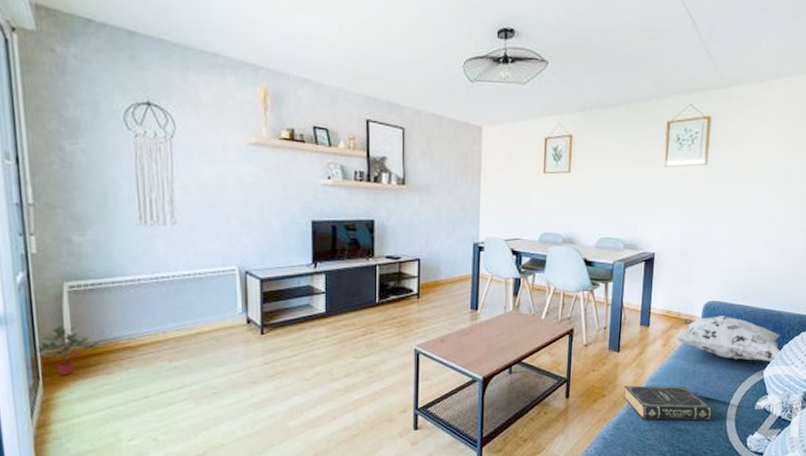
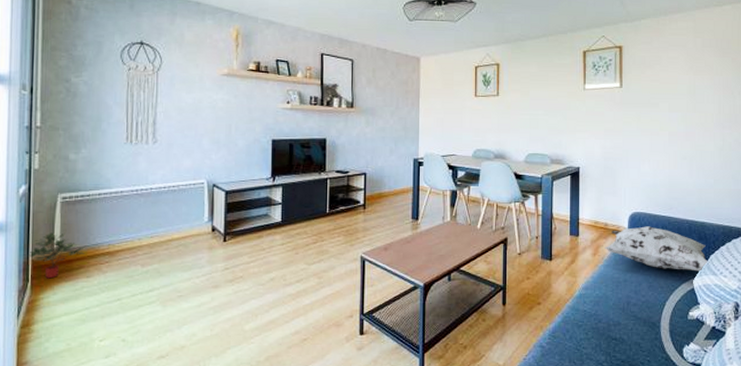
book: present [624,385,712,420] -> none [558,294,646,330]

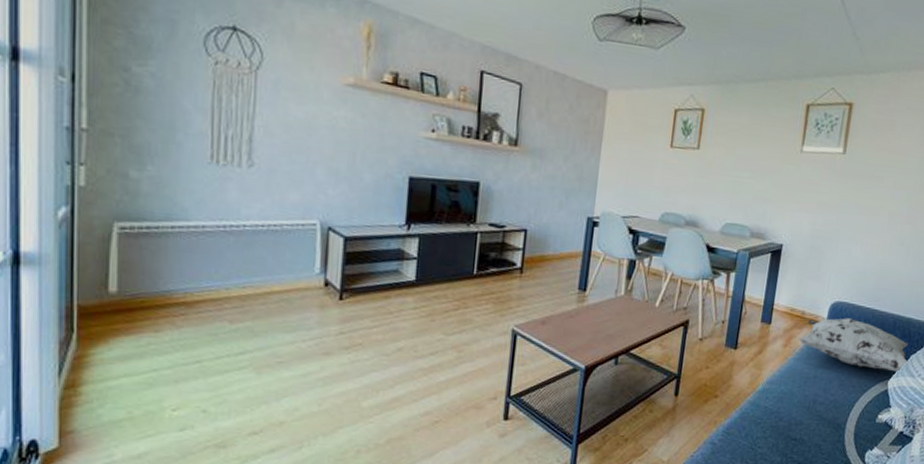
potted plant: present [29,232,87,279] -> none [73,271,156,330]

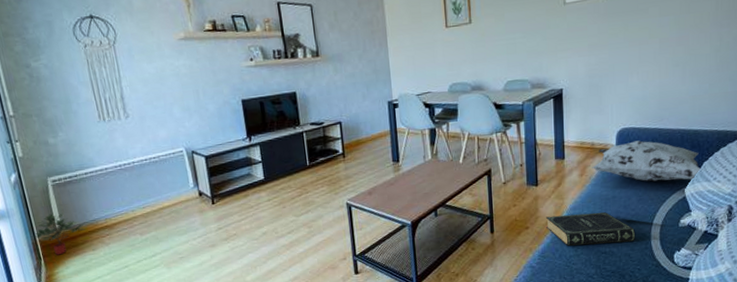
potted plant: none [73,271,156,330] -> present [35,212,87,255]
book: none [737,387,831,431] -> present [546,212,636,246]

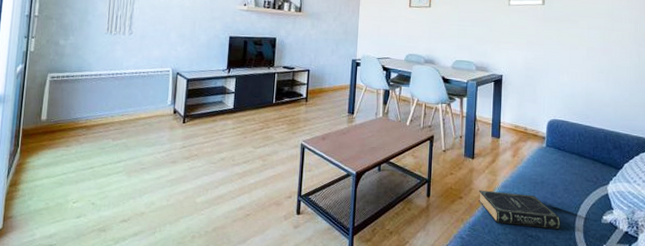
potted plant: present [35,212,87,255] -> none [20,106,69,146]
decorative pillow: present [592,140,703,182] -> none [524,133,624,179]

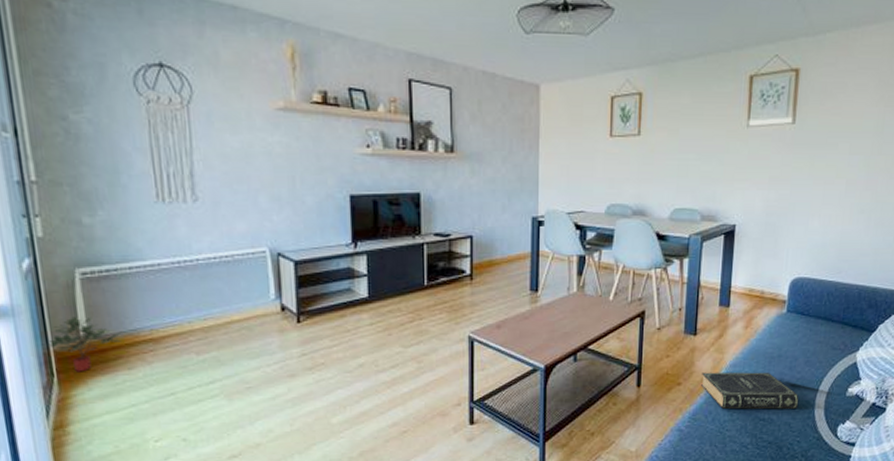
potted plant: none [20,106,69,146] -> present [48,316,124,372]

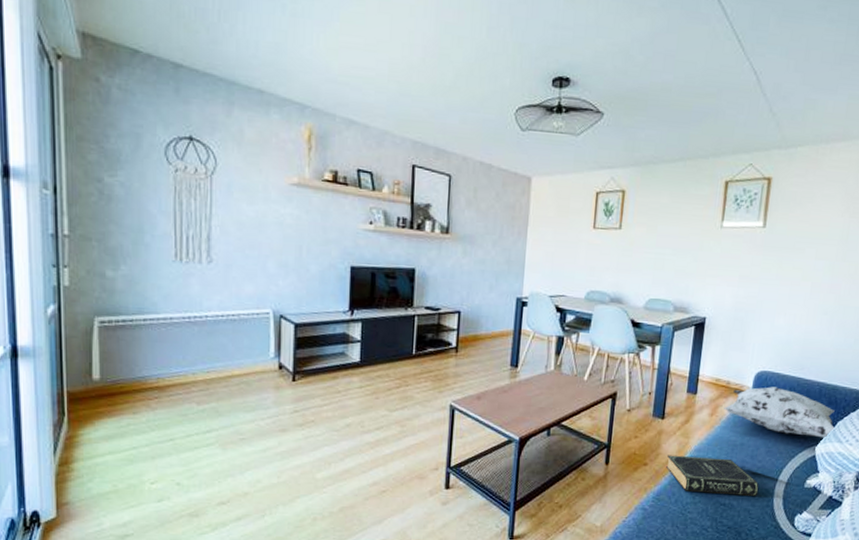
potted plant: present [48,316,124,372] -> none [63,361,132,413]
decorative pillow: none [759,293,878,344] -> present [724,387,837,438]

